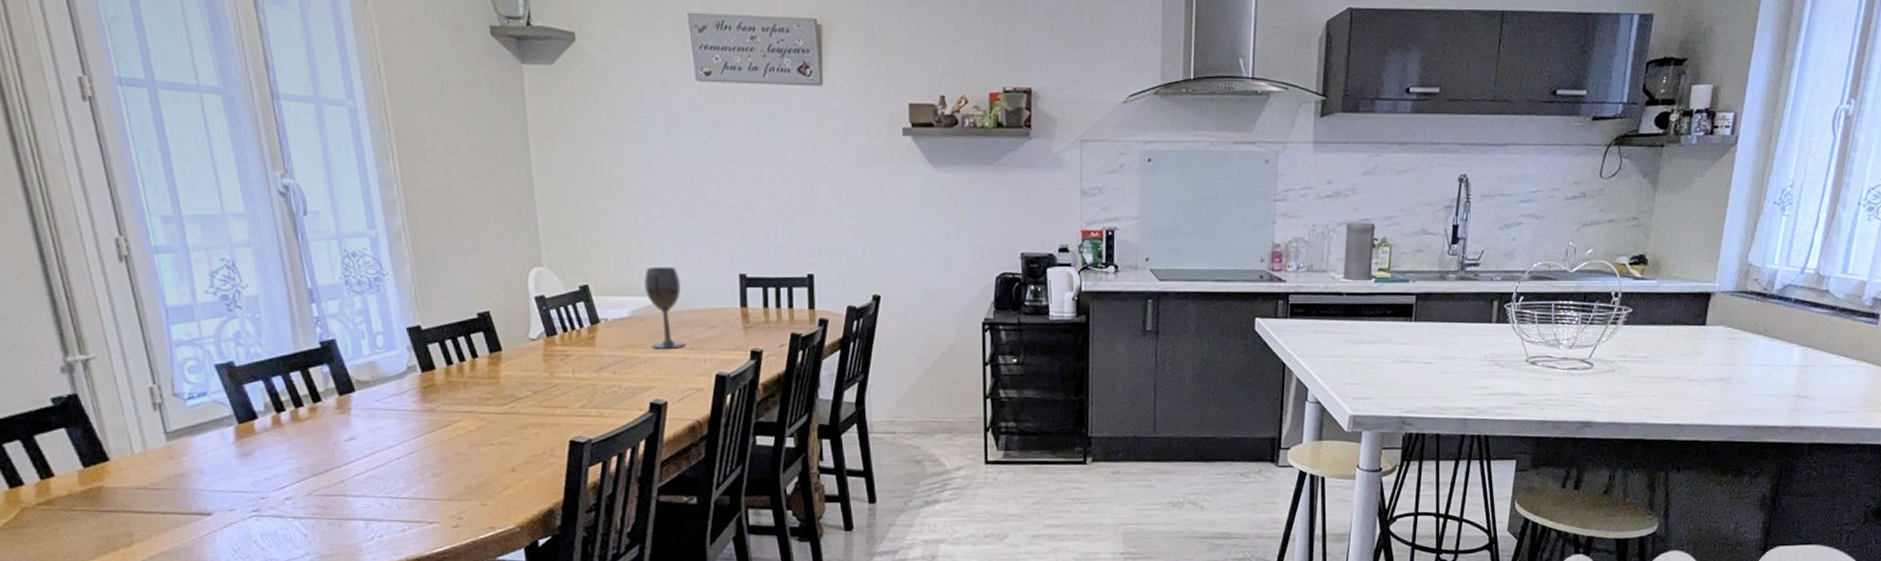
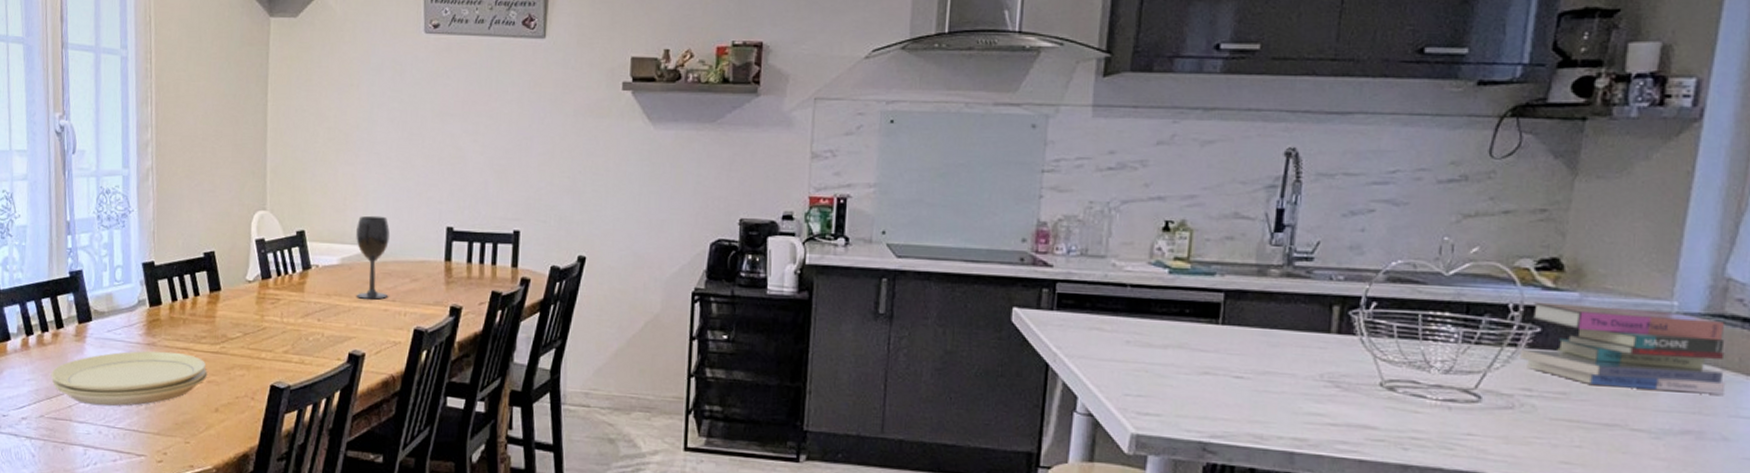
plate: none [313,416,498,478] -> present [50,351,208,406]
canister: present [1342,222,1376,280] -> none [1126,200,1172,271]
books: none [1618,289,1747,350] -> present [1520,302,1726,395]

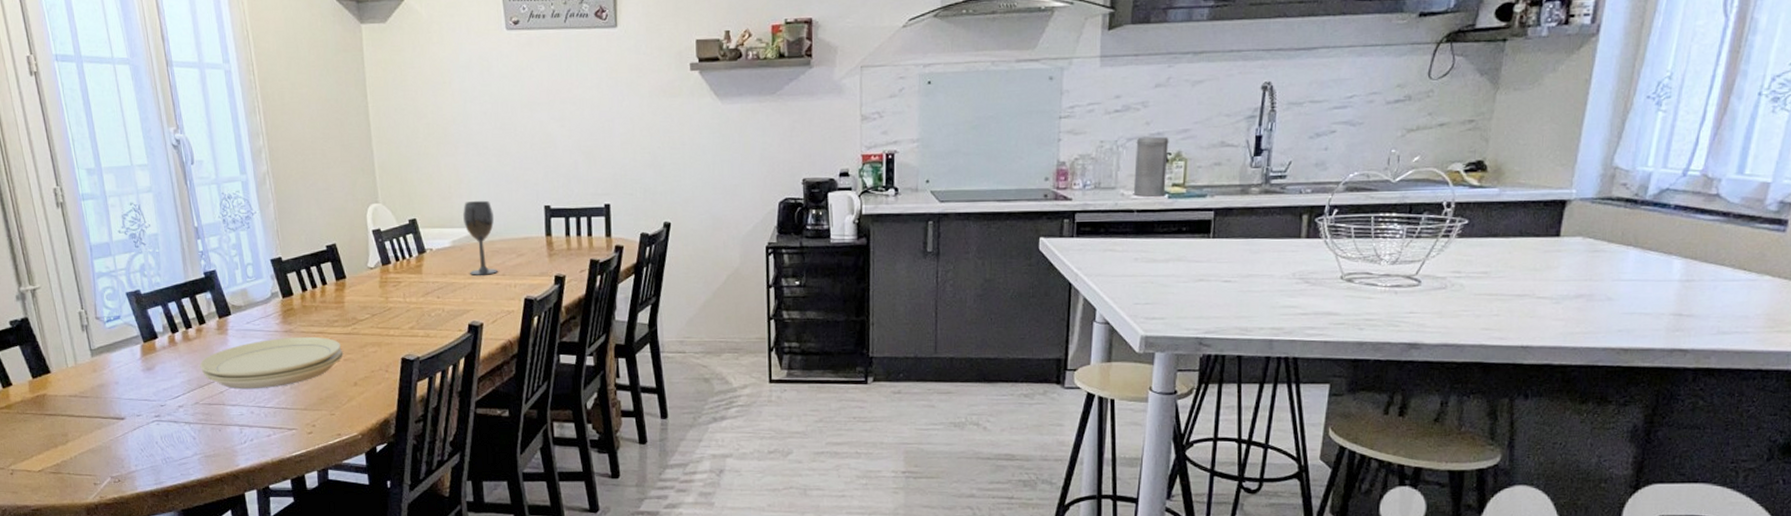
canister: none [1126,200,1172,271] -> present [1133,136,1169,197]
books: present [1520,302,1726,395] -> none [1451,198,1612,264]

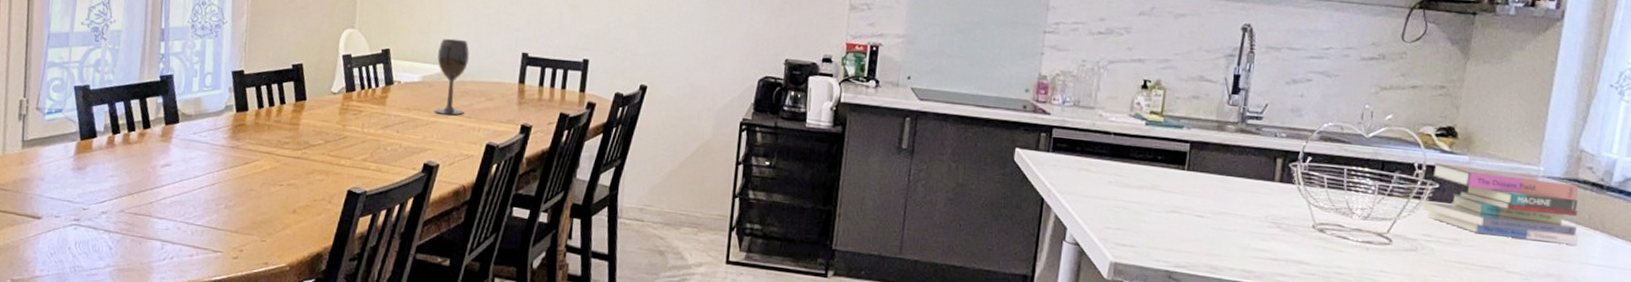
plate: present [199,336,343,390] -> none [134,153,288,205]
canister: present [1133,136,1169,197] -> none [1111,61,1150,122]
books: none [1451,198,1612,264] -> present [1422,162,1579,245]

